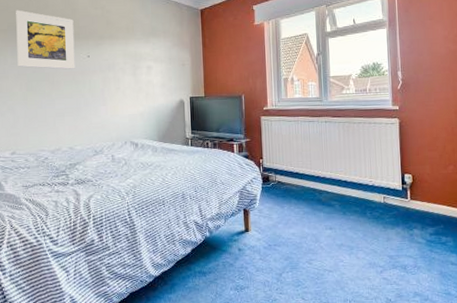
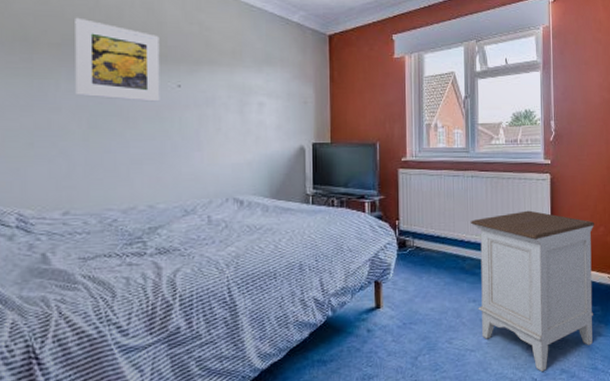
nightstand: none [325,151,446,293] -> present [470,210,595,371]

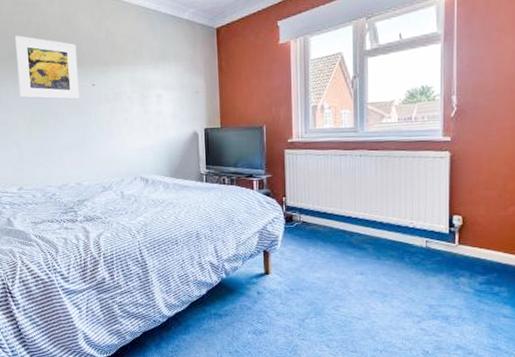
nightstand: present [470,210,595,371] -> none [358,189,504,345]

